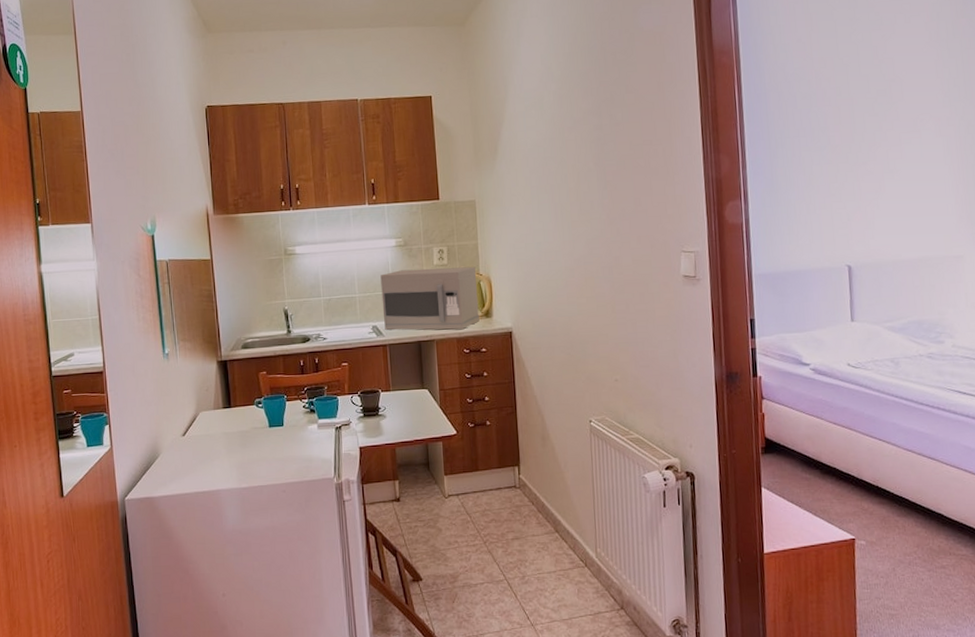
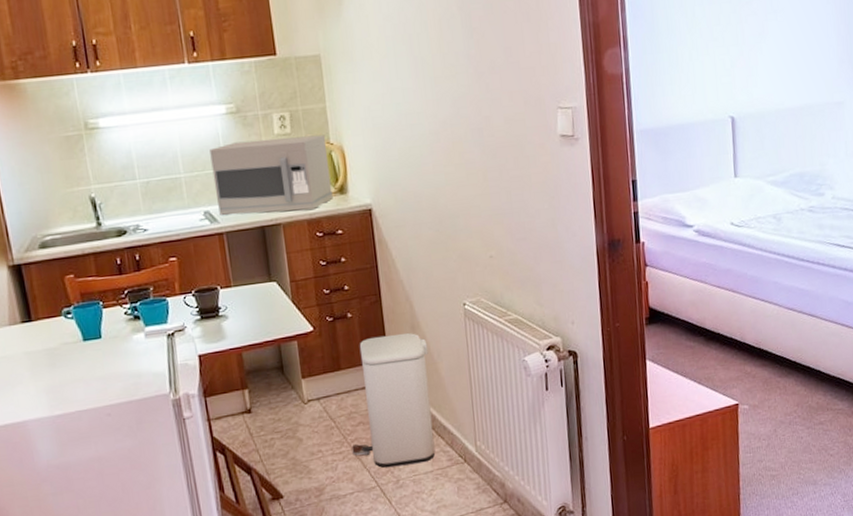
pedal bin: none [484,442,559,563] -> present [352,332,435,468]

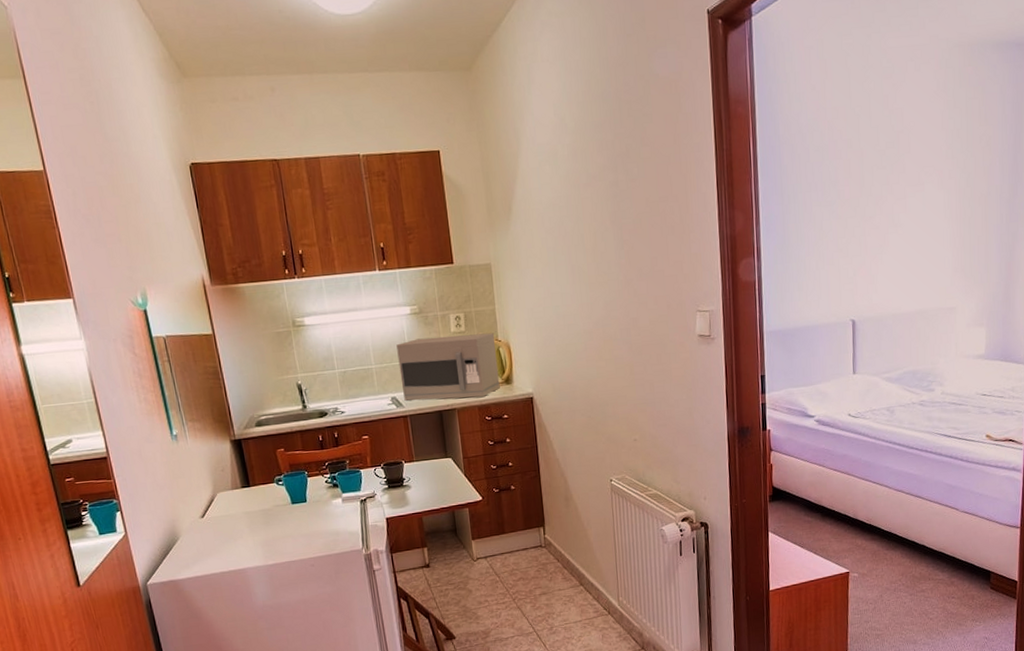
pedal bin: present [352,332,435,468] -> none [513,503,584,616]

